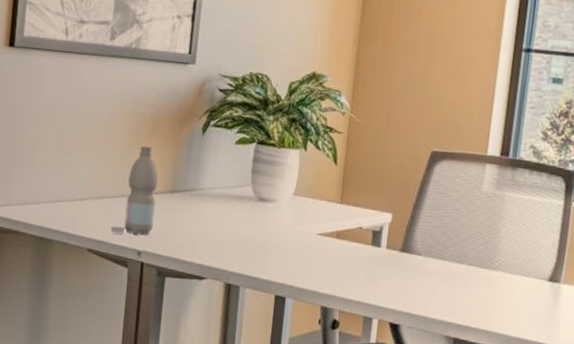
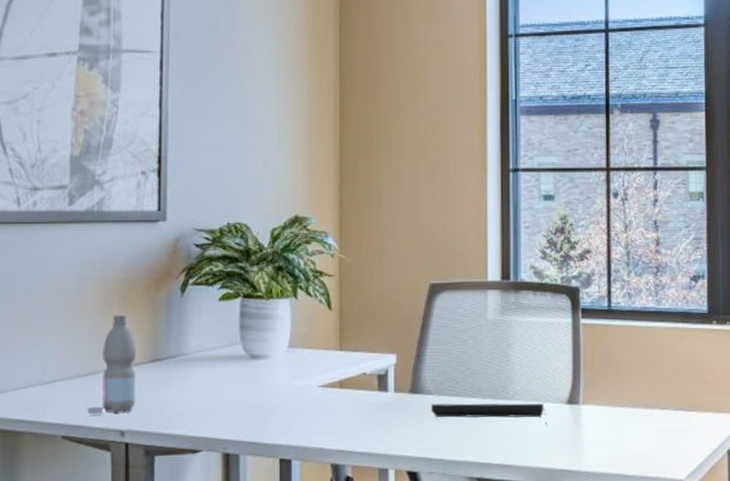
notepad: none [419,264,527,298] -> present [431,403,547,425]

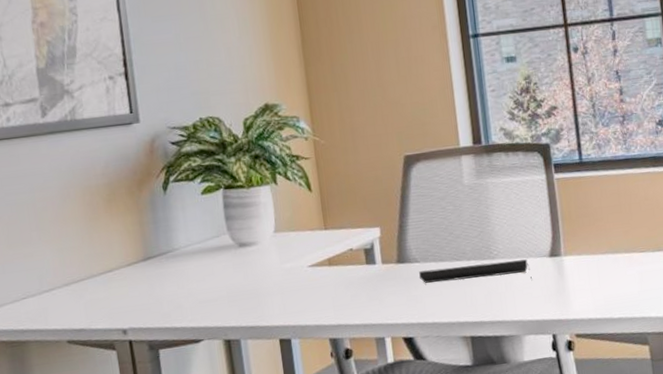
water bottle: present [87,315,137,415] -> none [88,218,134,317]

